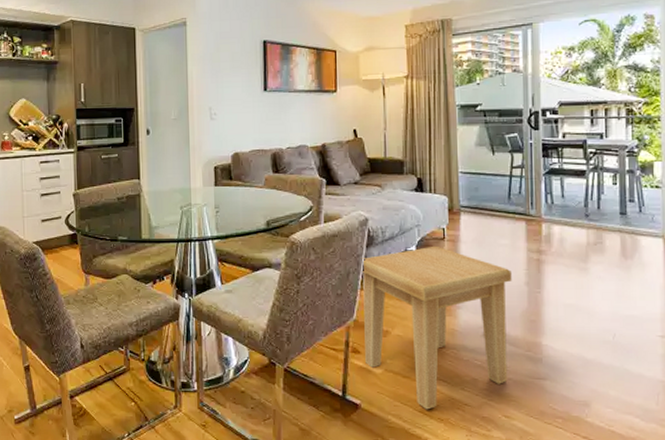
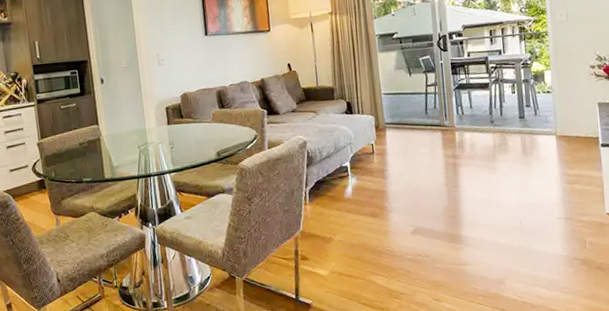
side table: present [361,245,512,410] -> none [303,159,435,302]

